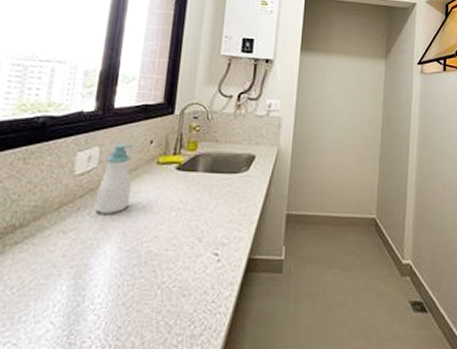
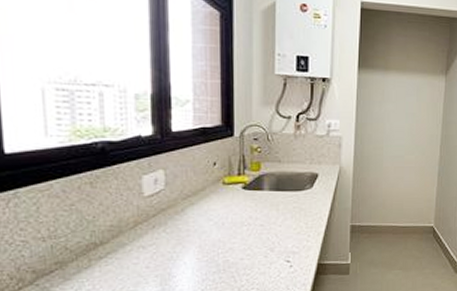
soap bottle: present [94,144,133,214] -> none [168,166,201,230]

